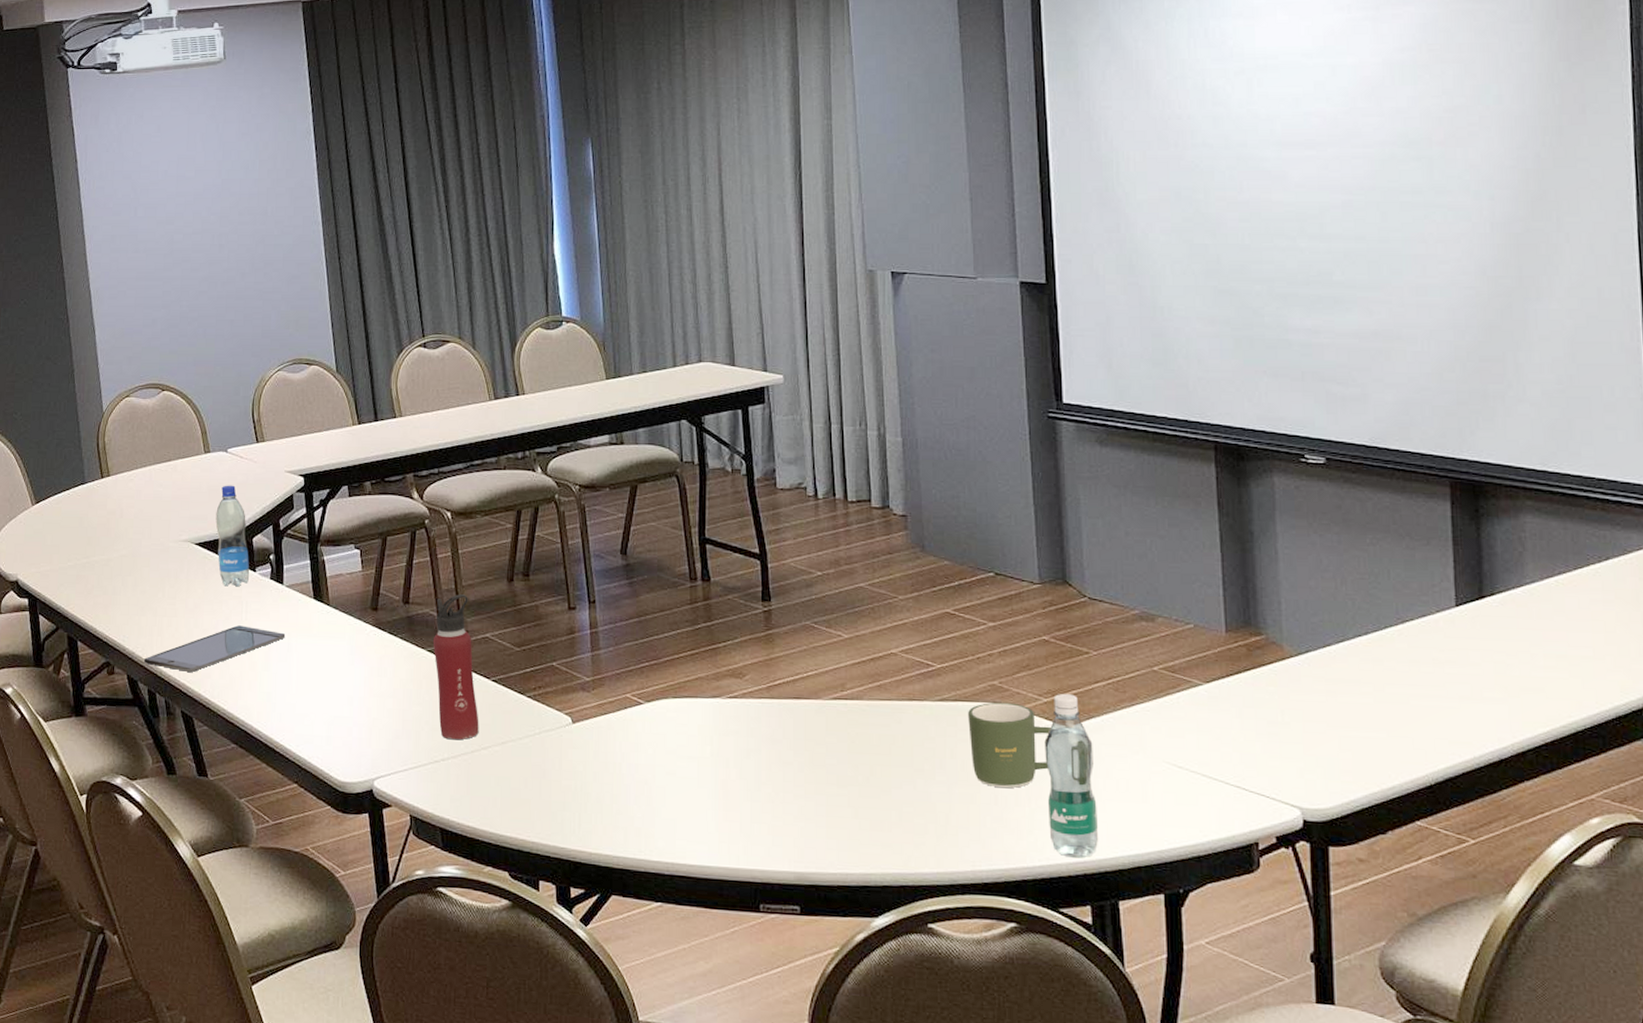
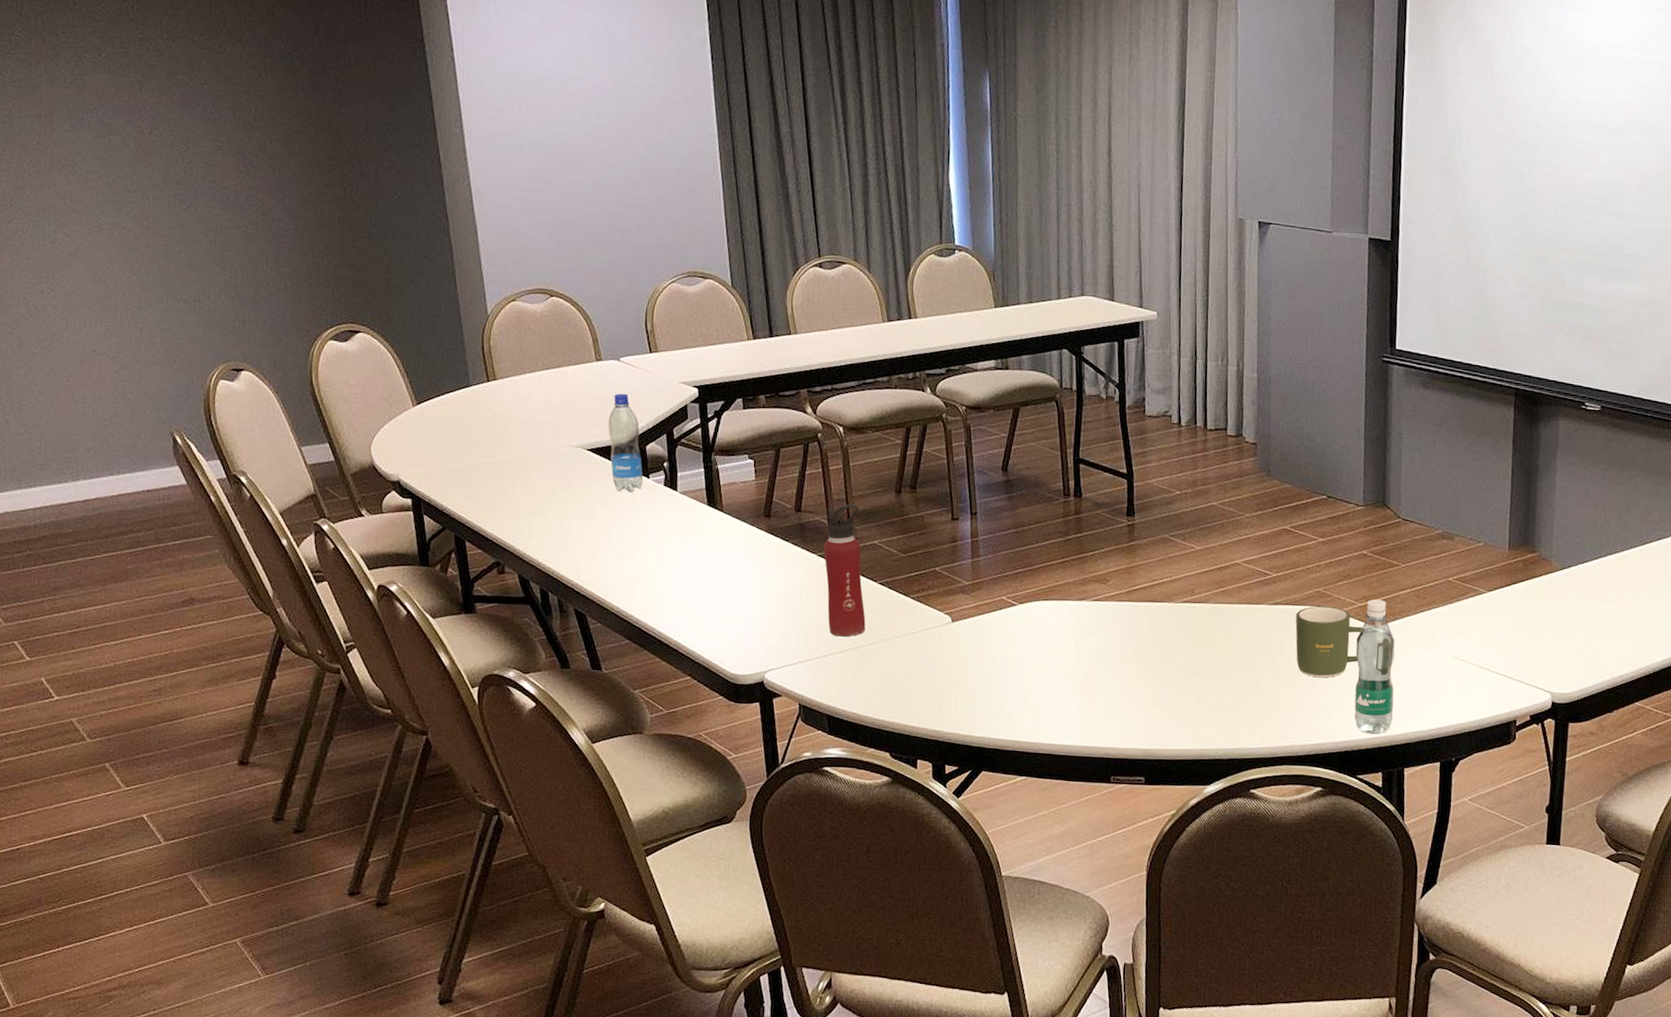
tablet: present [143,625,286,672] -> none [535,529,679,572]

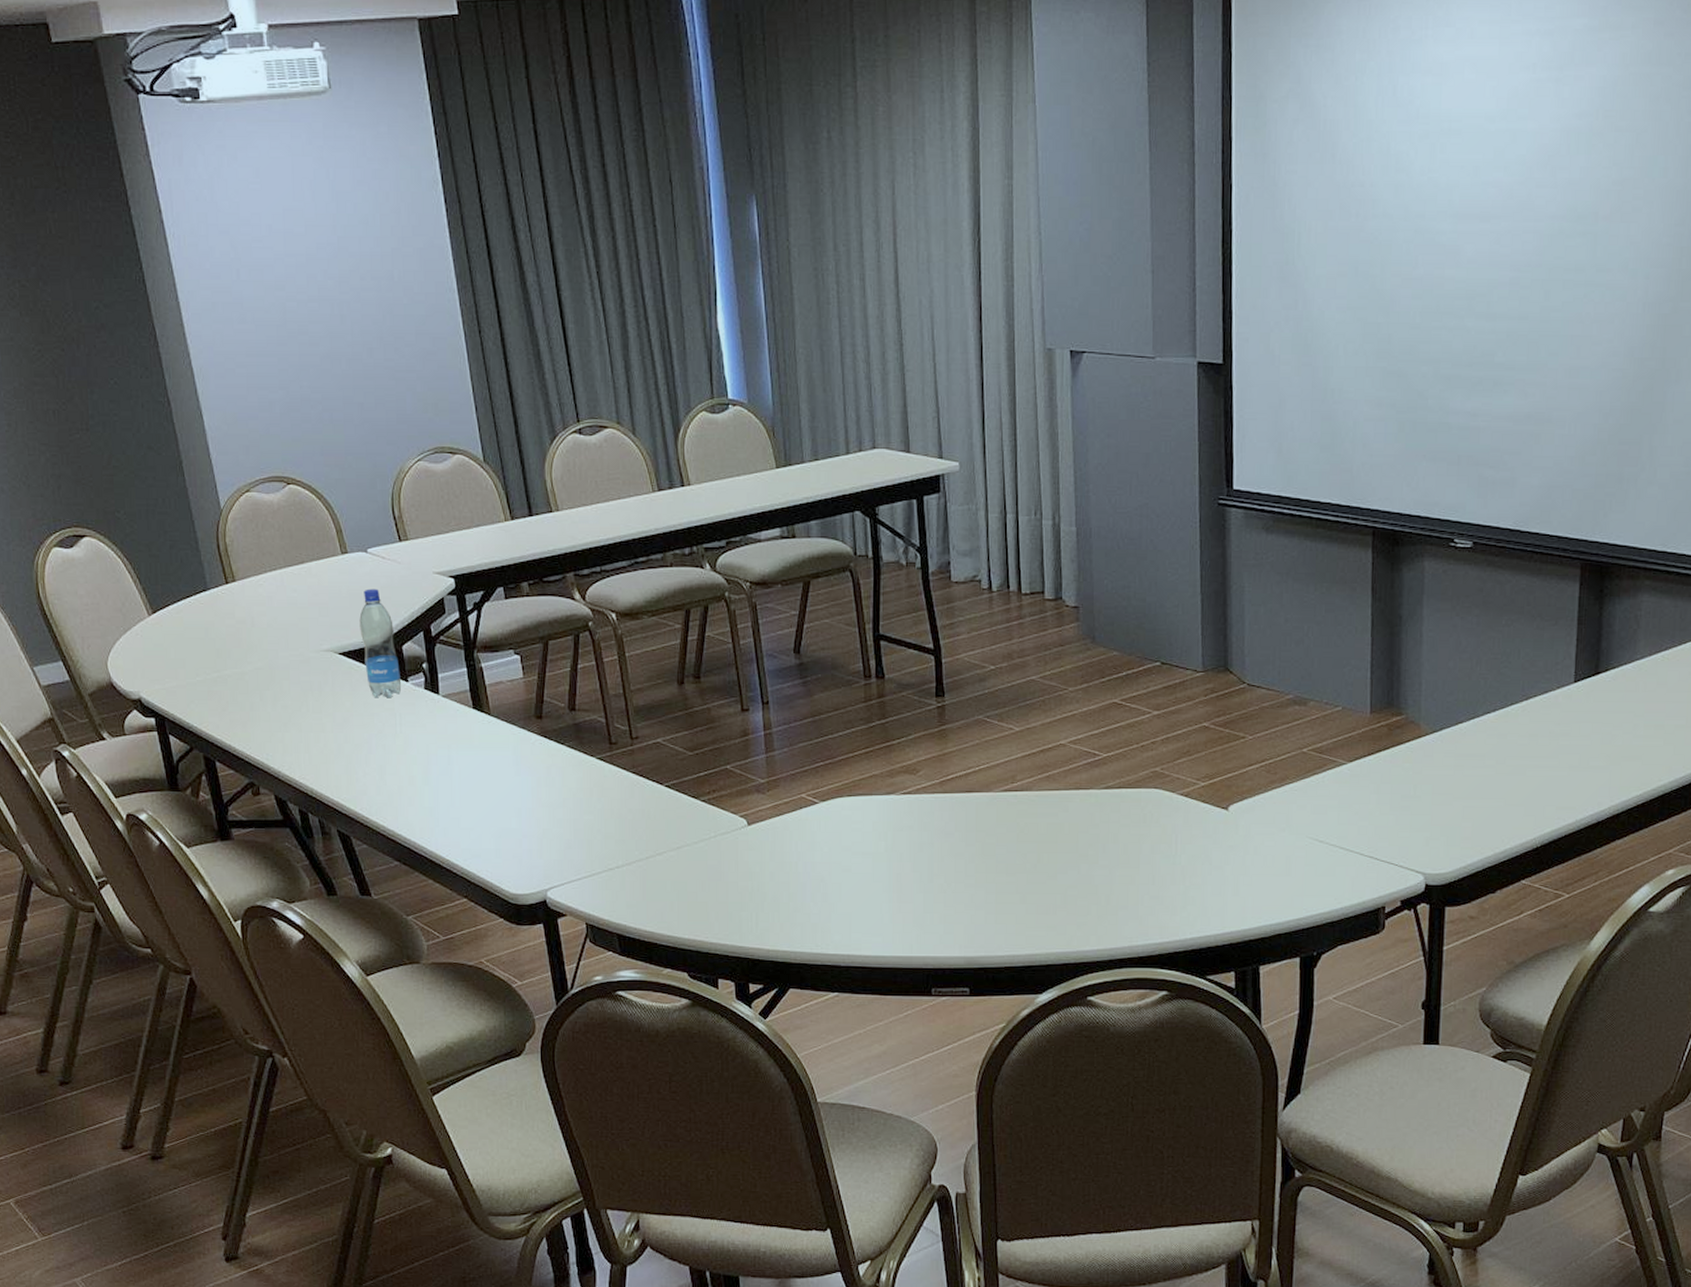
water bottle: present [823,504,866,637] -> none [602,699,653,847]
mug: present [1295,606,1363,678] -> none [1131,787,1207,869]
bottle: present [1354,599,1395,734] -> none [1200,778,1245,929]

